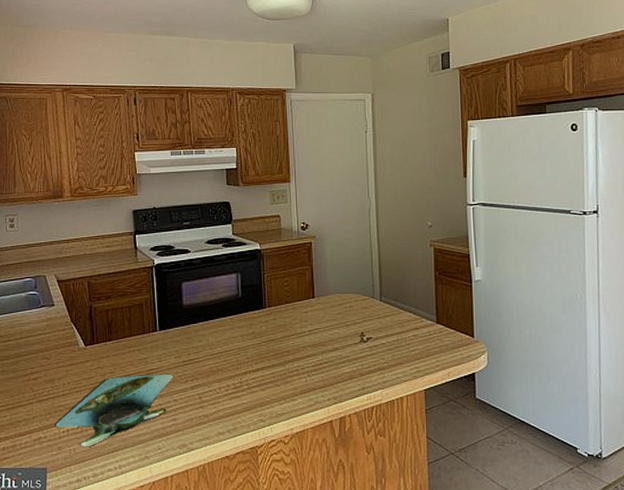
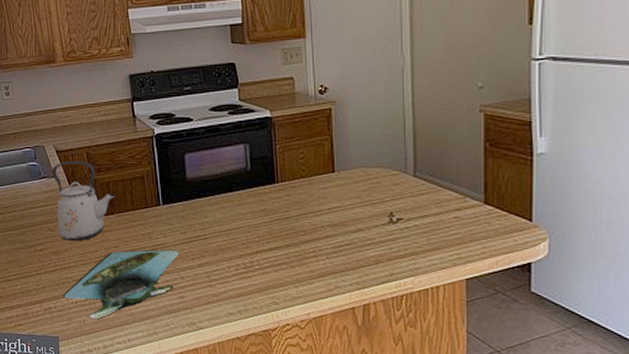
kettle: none [52,290,113,369] -> present [52,161,114,242]

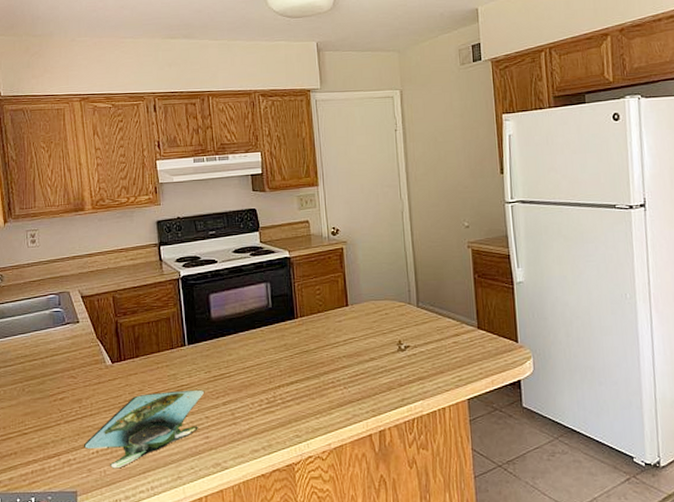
kettle: present [52,161,114,242] -> none [76,305,140,388]

